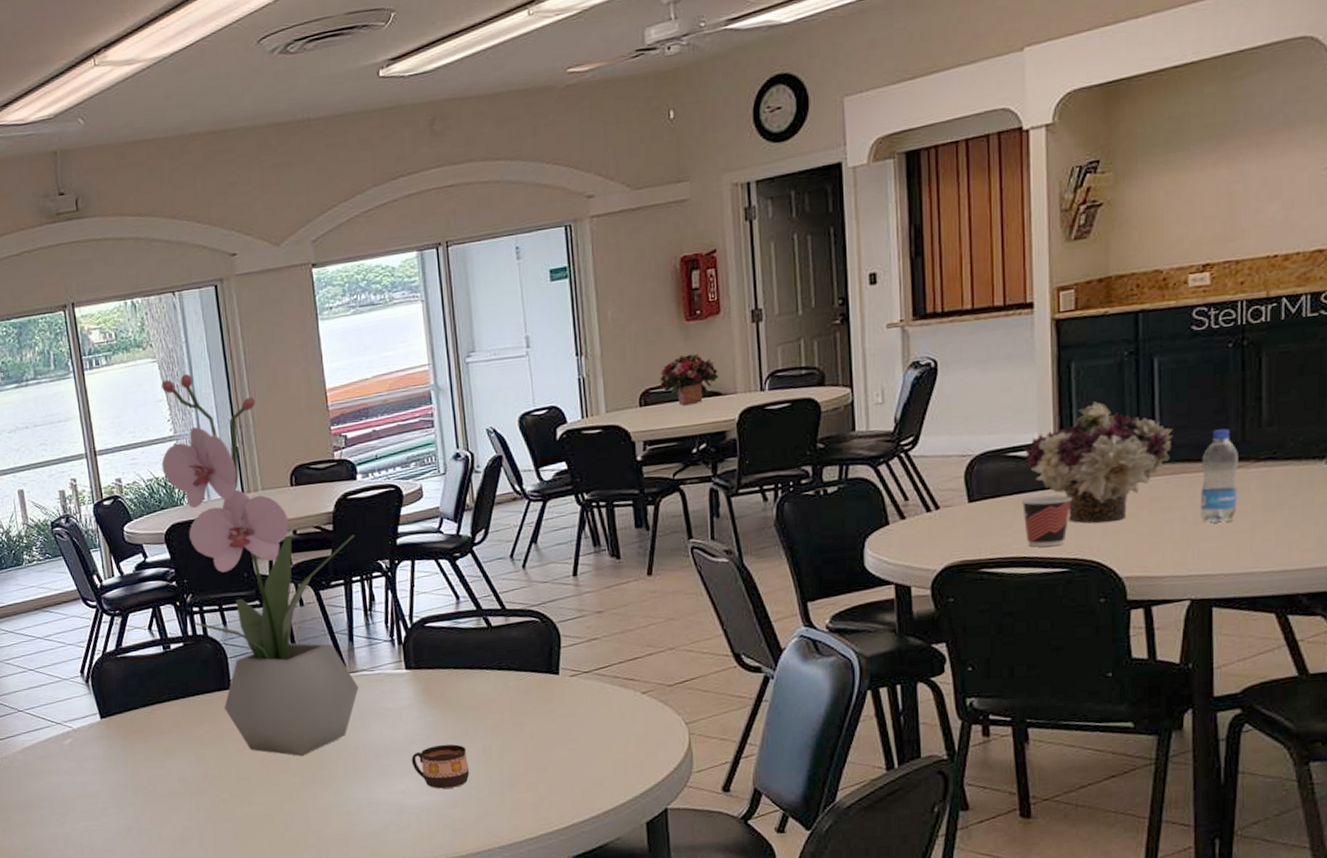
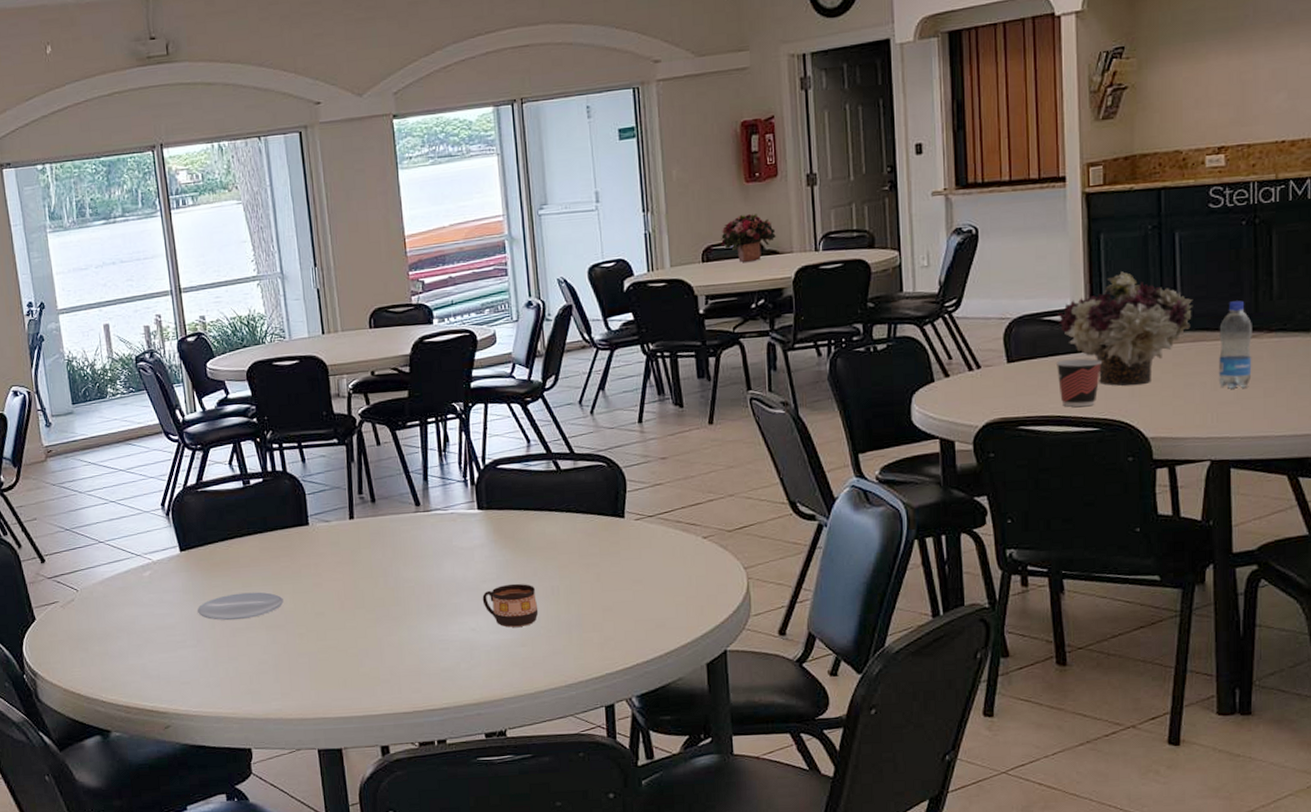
plate: none [119,758,207,788] -> present [197,592,284,621]
flower arrangement: present [161,374,359,756] -> none [244,216,433,592]

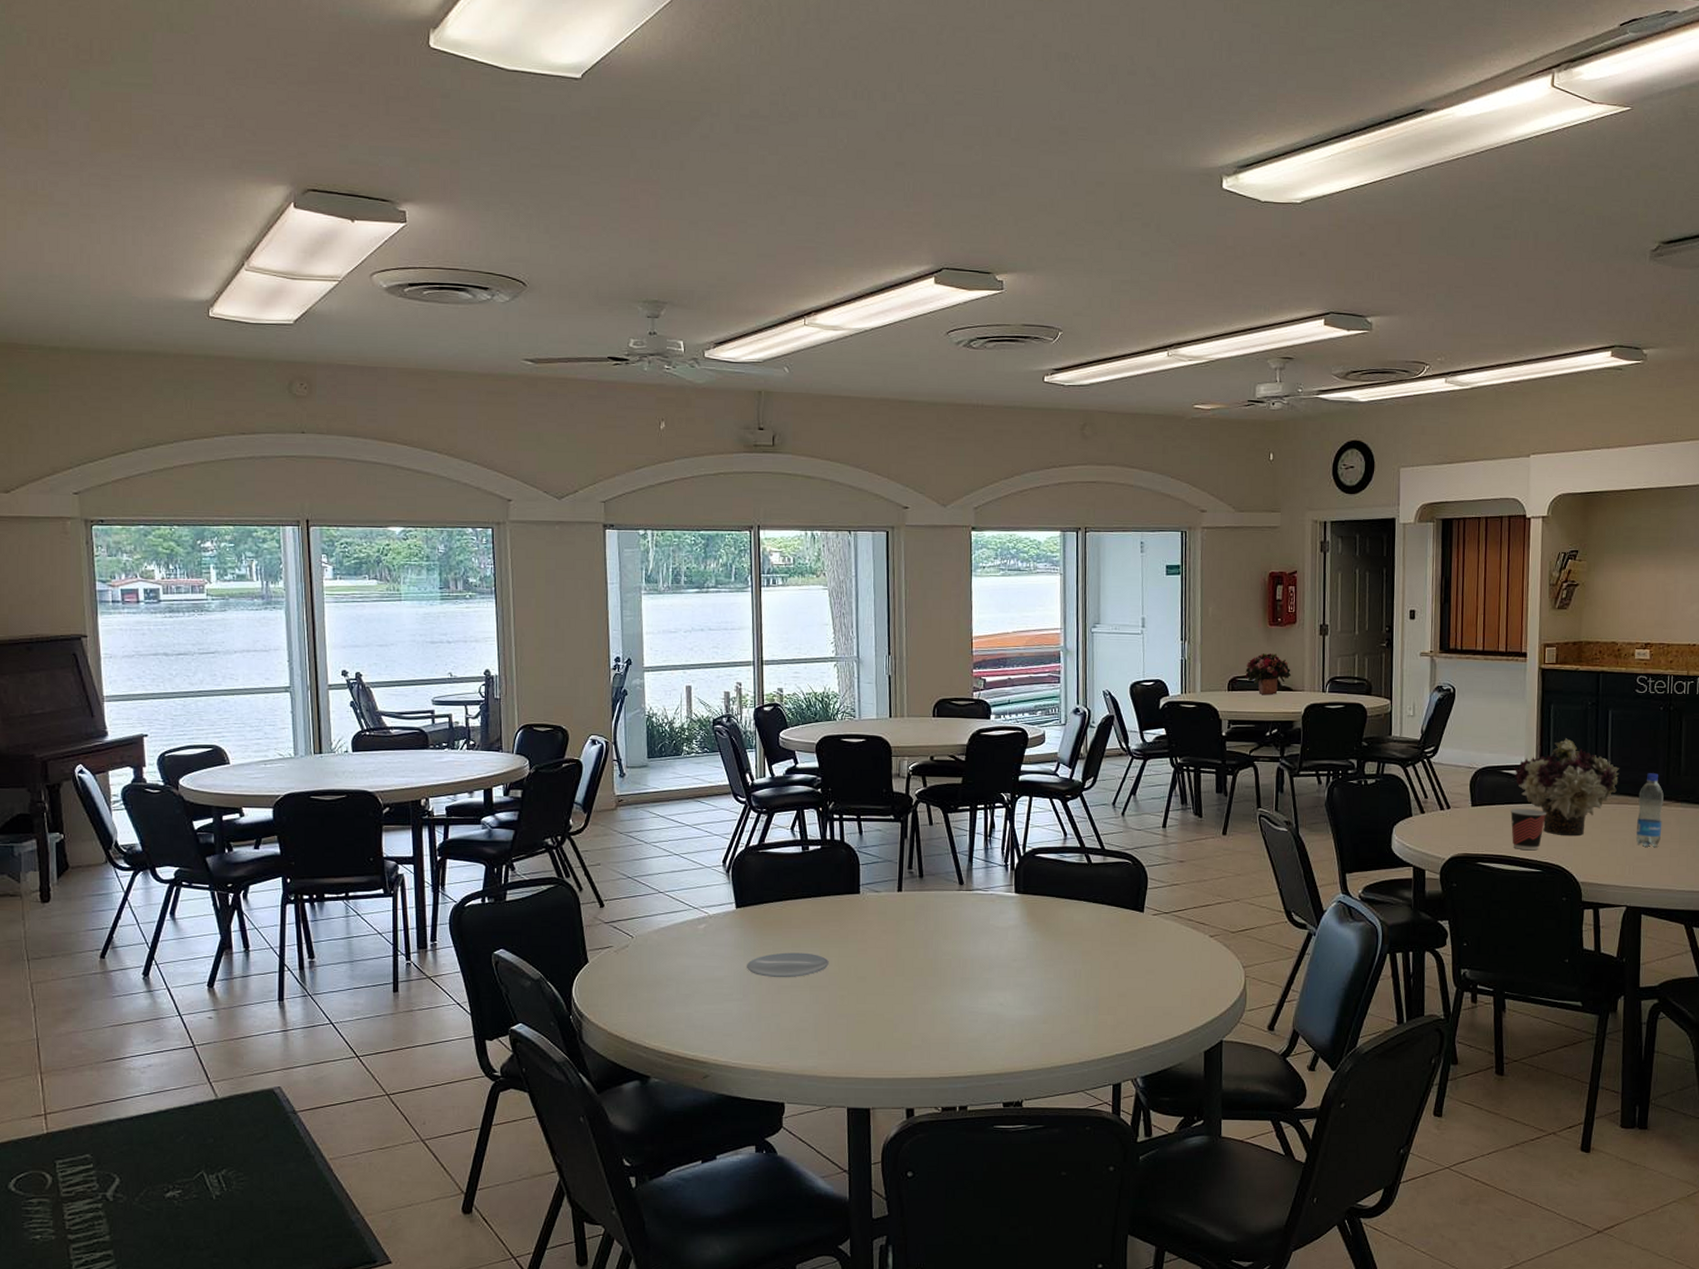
cup: present [482,583,539,627] -> none [1012,964,1061,1005]

